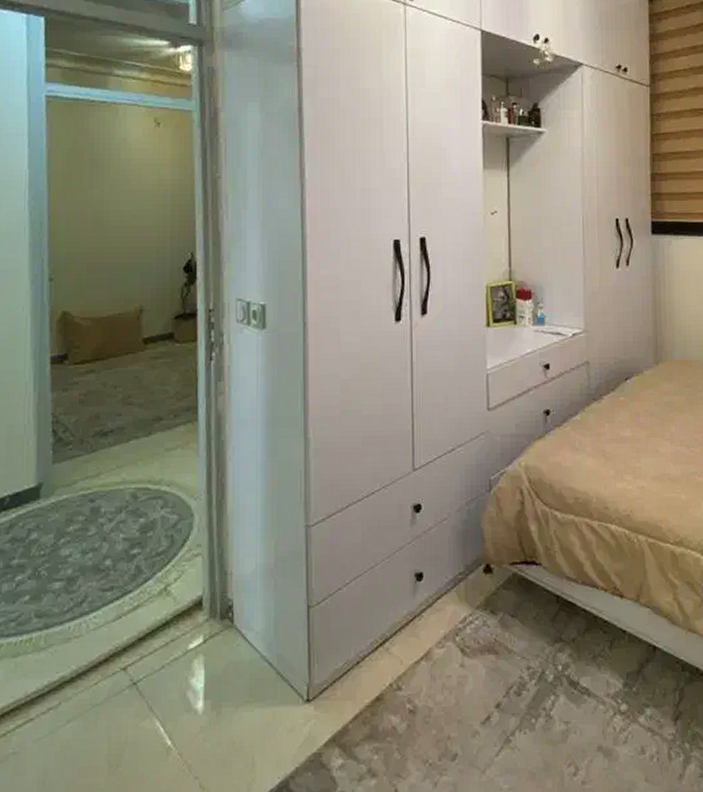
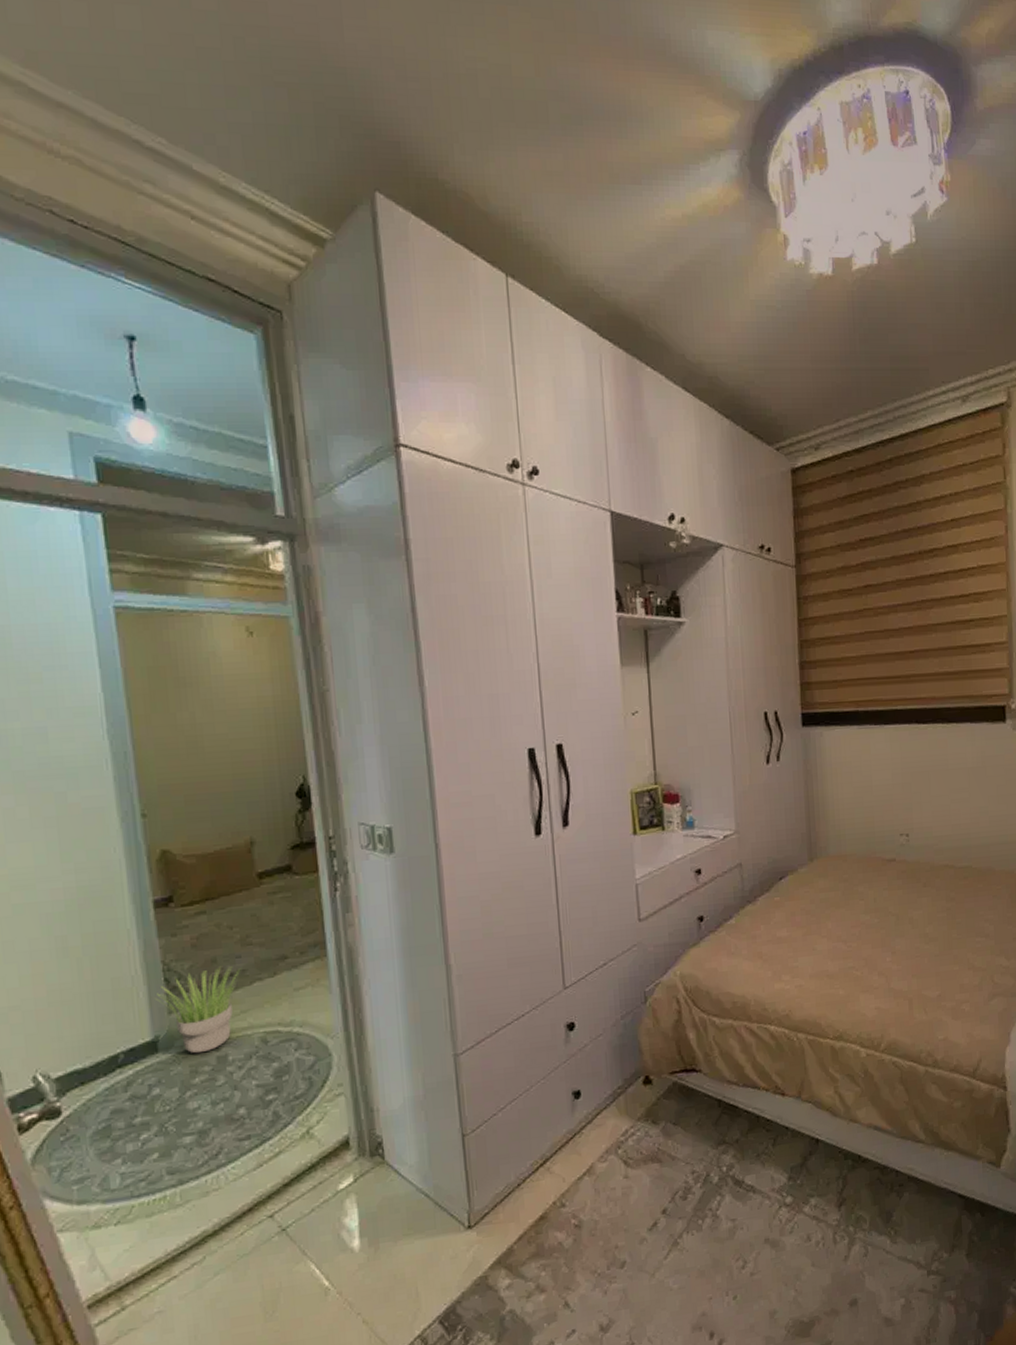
potted plant: none [43,422,122,503] -> present [156,966,243,1054]

